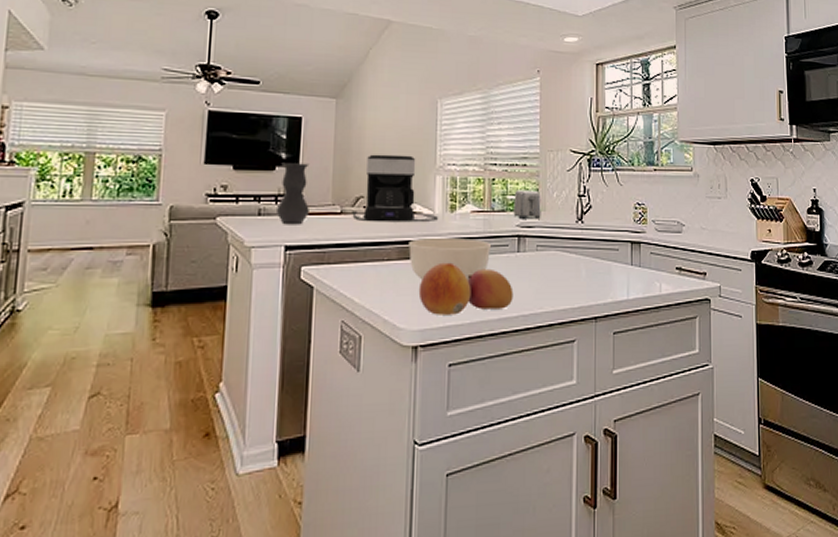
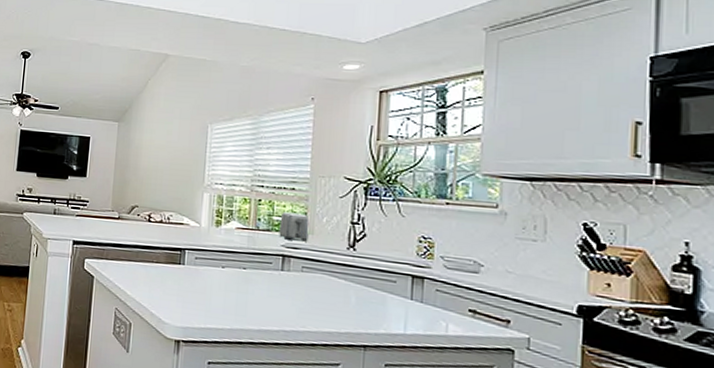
vase: present [277,163,310,225] -> none [68,173,95,225]
coffee maker: present [352,154,438,223] -> none [128,170,204,233]
bowl: present [408,239,492,281] -> none [175,247,255,291]
fruit: present [418,262,471,315] -> none [182,270,233,320]
fruit: present [467,268,514,310] -> none [229,281,275,322]

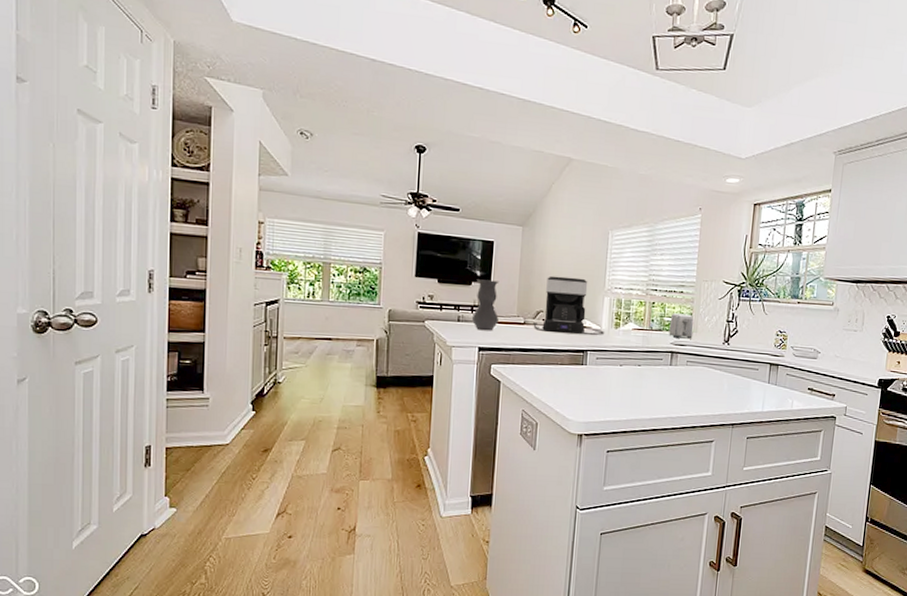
vase: none [68,173,95,225] -> present [472,279,500,331]
coffee maker: none [128,170,204,233] -> present [533,275,604,336]

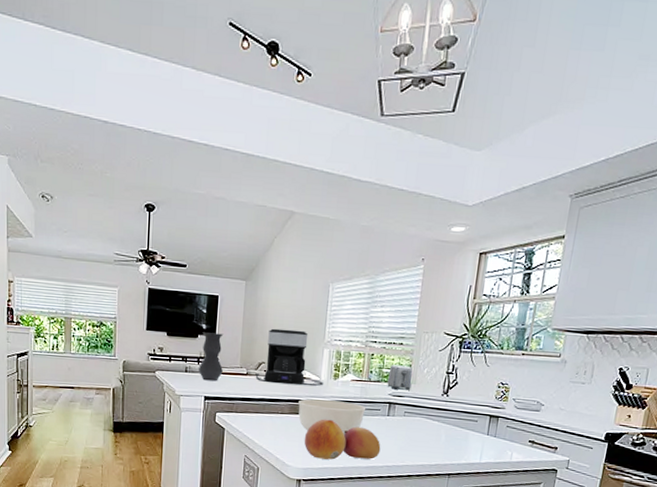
bowl: none [578,348,649,386] -> present [298,399,366,435]
fruit: none [585,369,629,413] -> present [304,419,347,460]
fruit: none [625,377,664,411] -> present [343,426,381,459]

